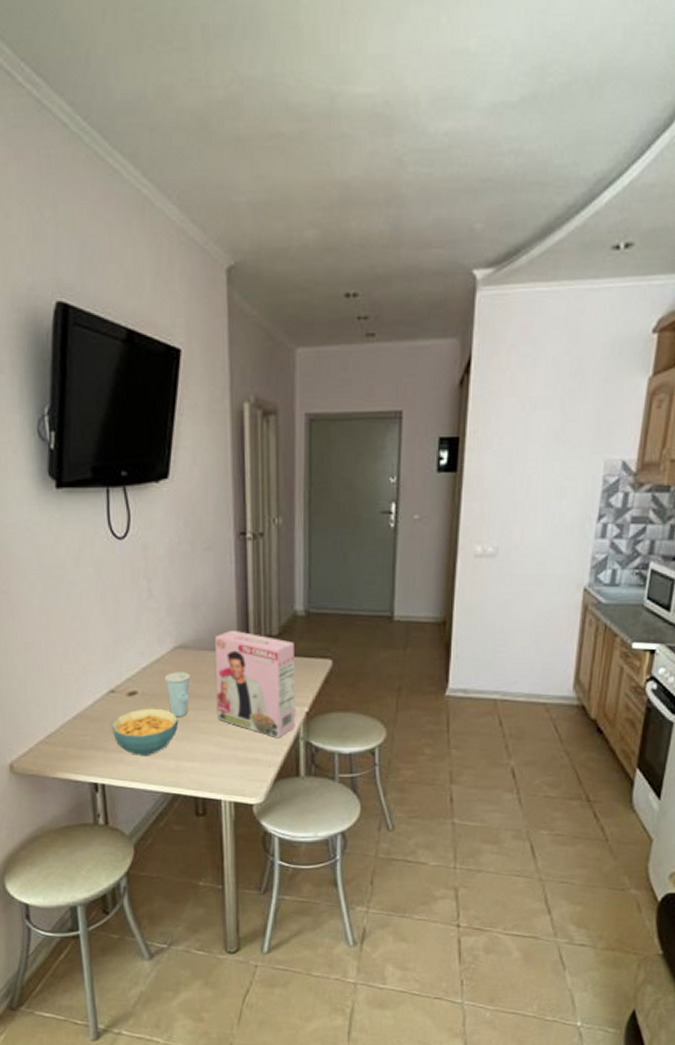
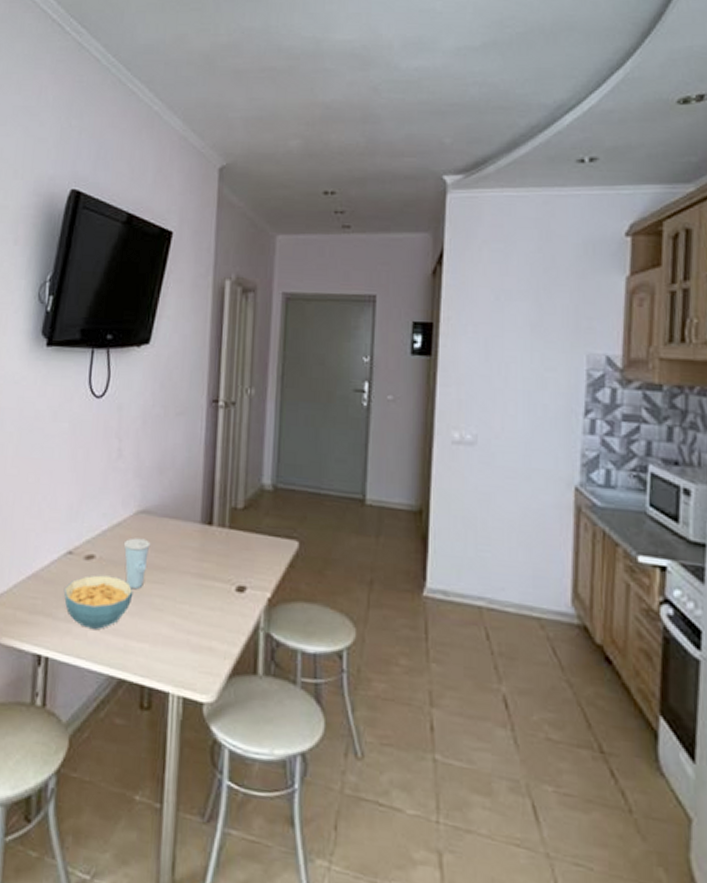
cereal box: present [215,629,295,739] -> none [174,498,259,626]

